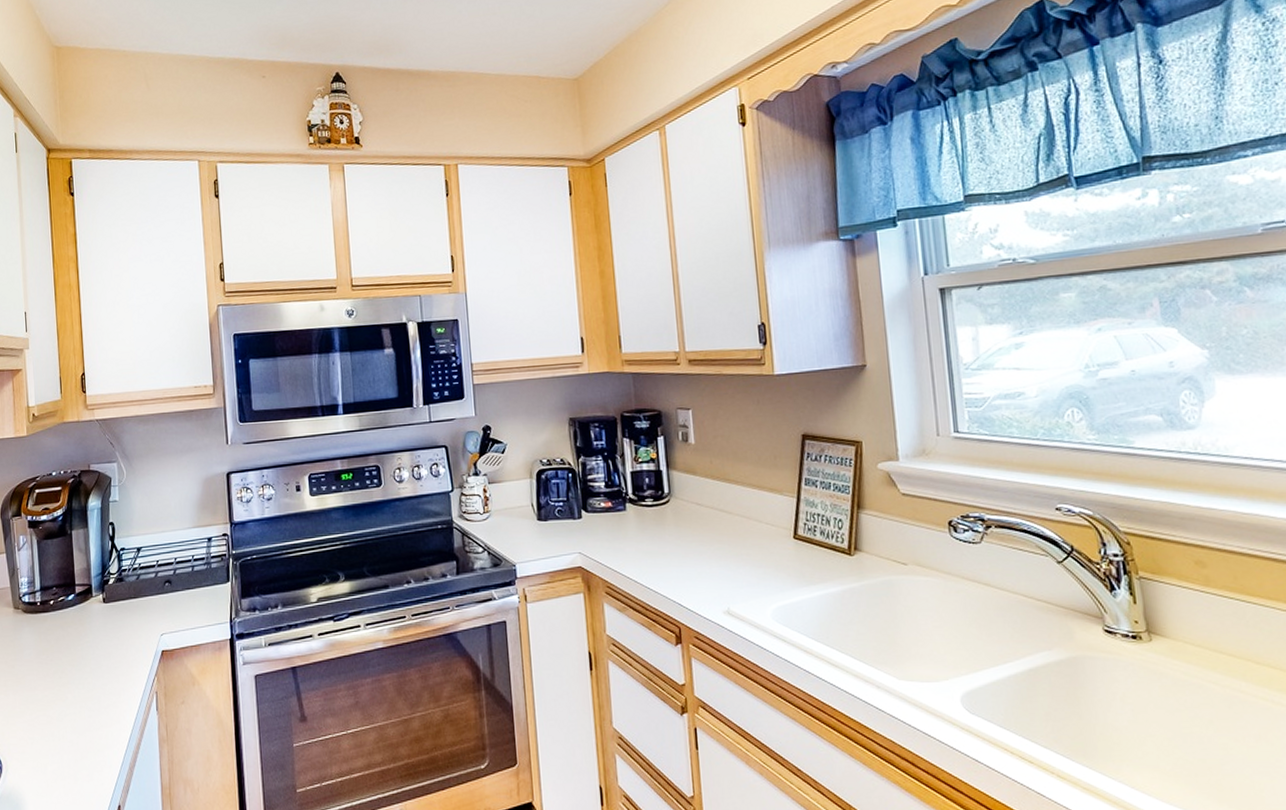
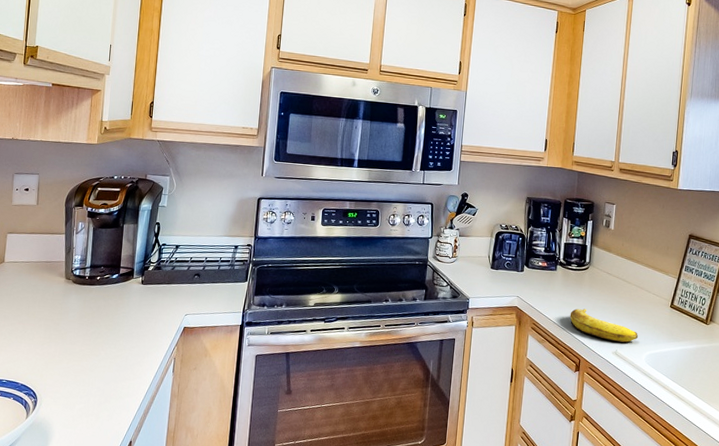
banana: none [655,556,756,596] -> present [570,308,638,343]

